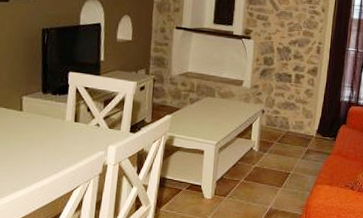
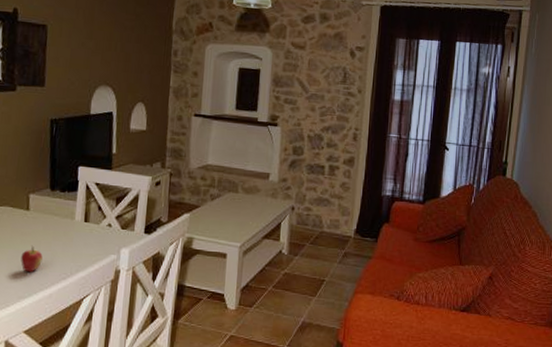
fruit: none [15,142,36,167] -> present [21,245,43,273]

